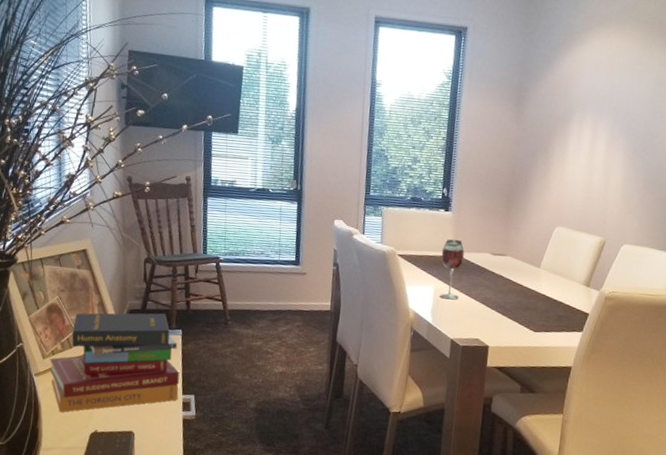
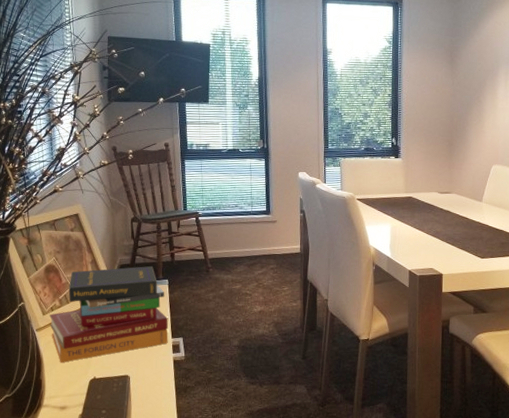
wineglass: present [440,239,465,300] -> none [394,182,415,235]

